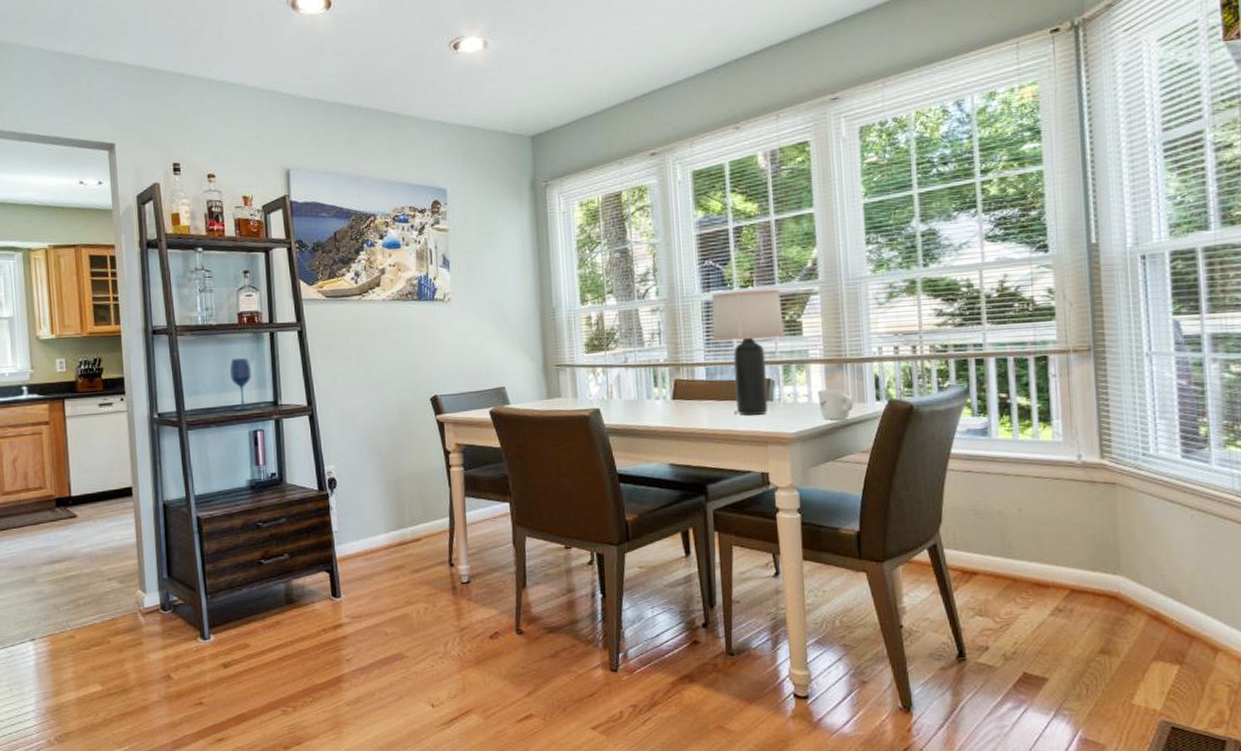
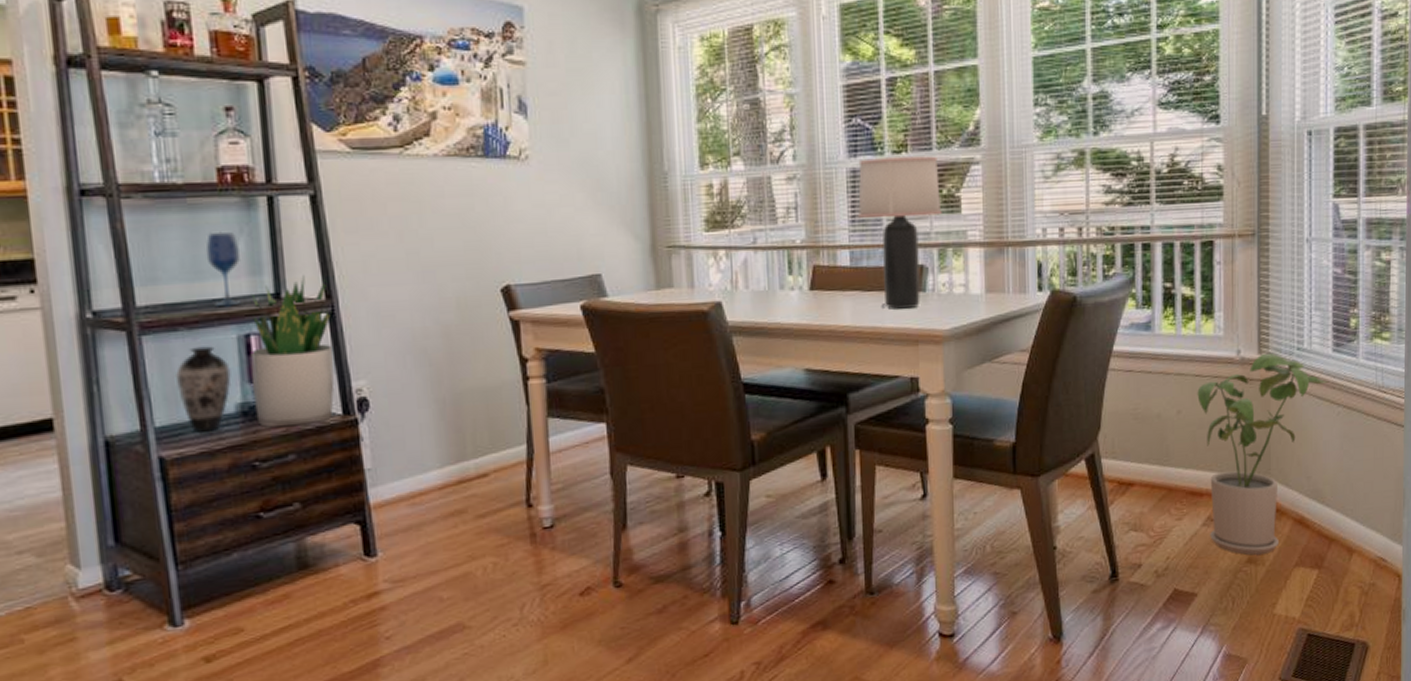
decorative vase: none [209,438,244,500] -> present [176,346,231,433]
planter: none [257,388,313,499] -> present [250,275,335,429]
mug: present [818,388,854,420] -> none [976,276,1015,314]
house plant: none [1038,458,1179,646] -> present [1197,353,1328,555]

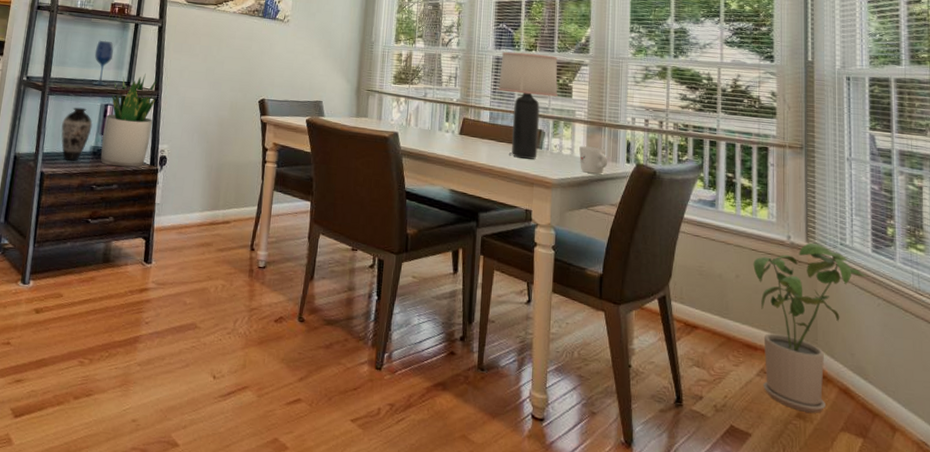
mug: none [976,276,1015,314] -> present [579,146,608,174]

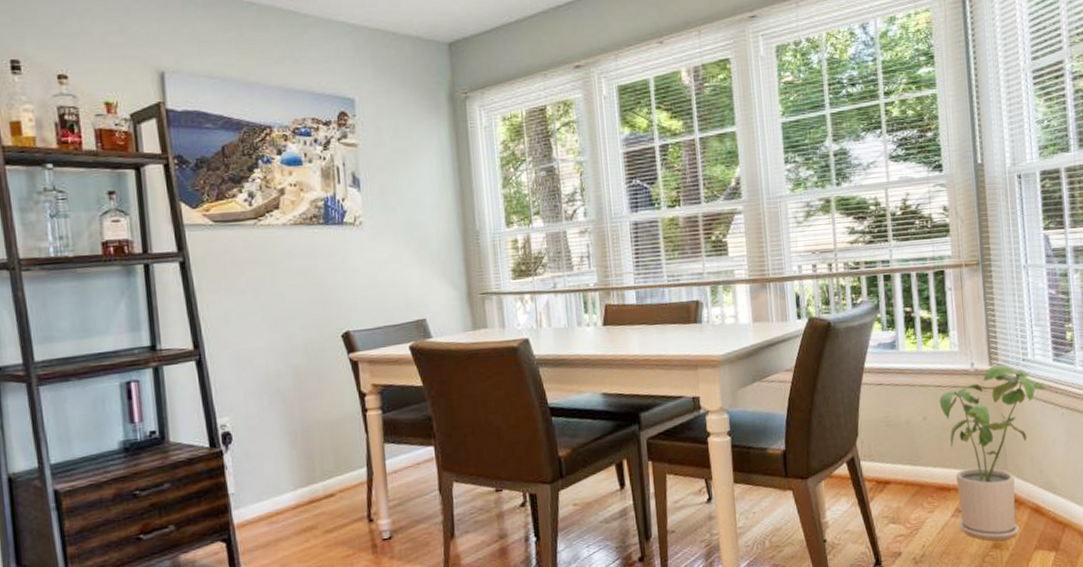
decorative vase: present [61,107,93,161] -> none [68,392,115,468]
wineglass: present [92,40,114,86] -> none [92,295,123,360]
planter: present [100,74,158,168] -> none [131,330,203,462]
table lamp: present [497,51,558,160] -> none [639,208,712,339]
mug: present [579,146,608,174] -> none [744,308,778,340]

